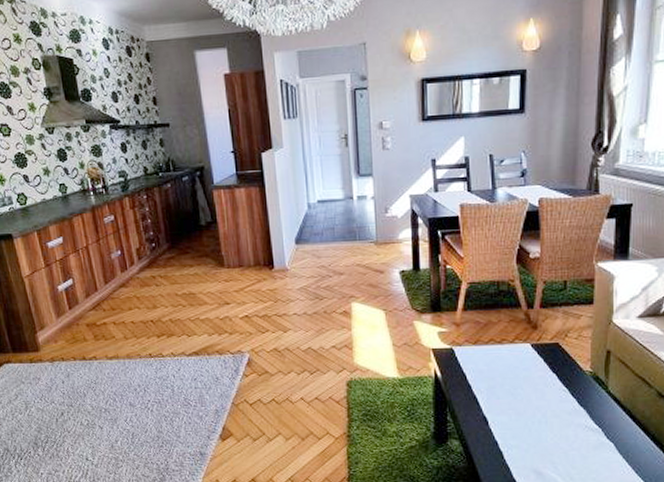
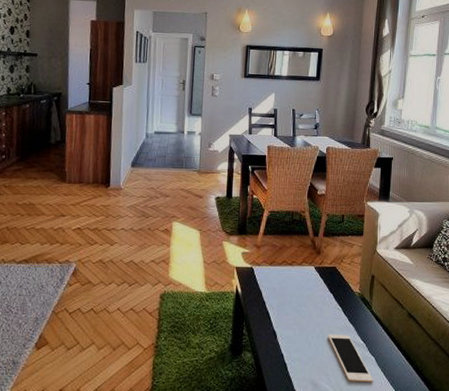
cell phone: none [552,418,612,471] -> present [328,334,373,383]

